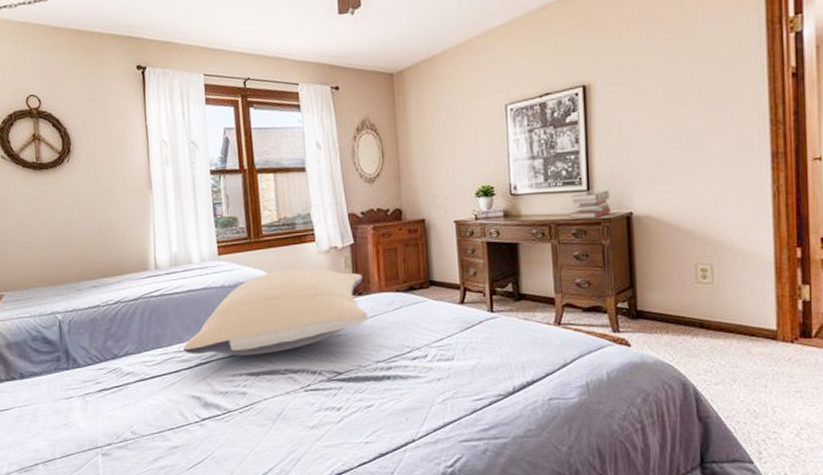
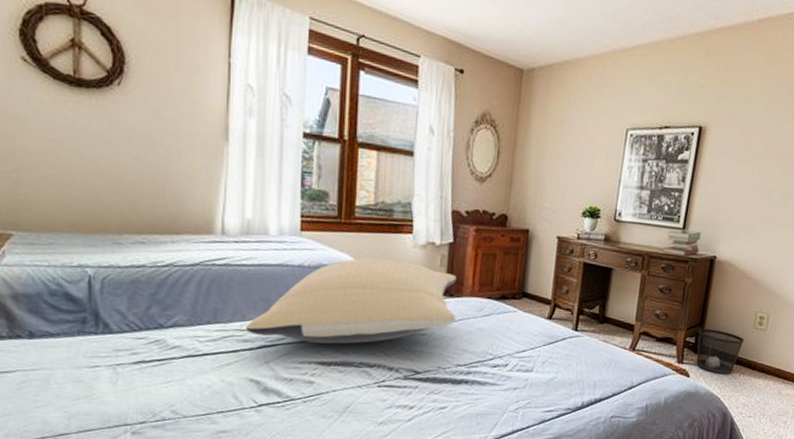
waste bin: none [629,290,689,339] -> present [696,328,745,374]

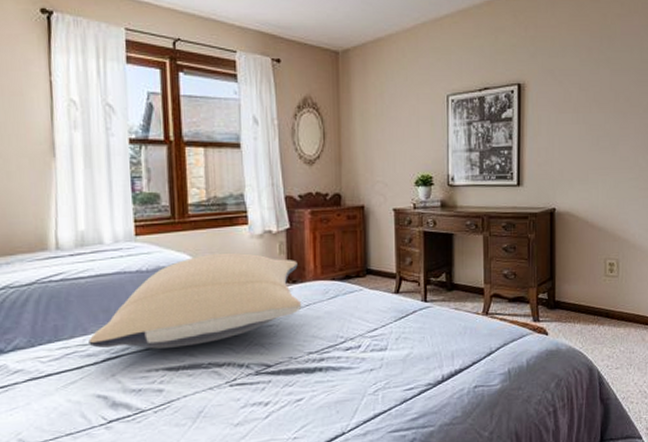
books: present [663,229,701,257] -> none [501,186,538,213]
waste bin: present [696,328,745,374] -> none [549,282,598,327]

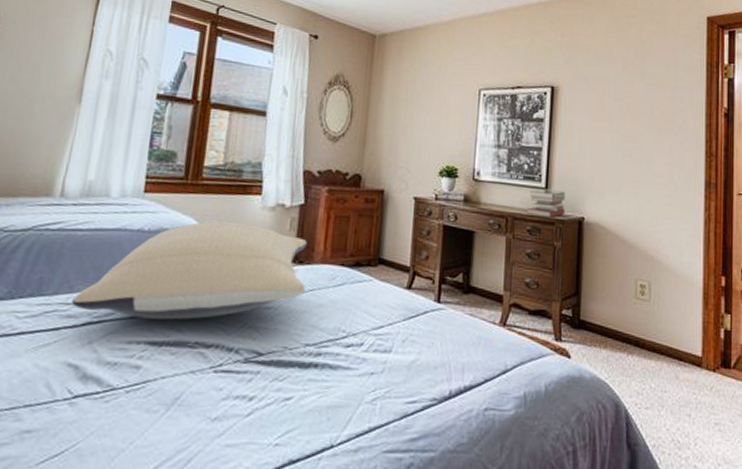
books: none [501,186,538,213] -> present [527,189,566,219]

